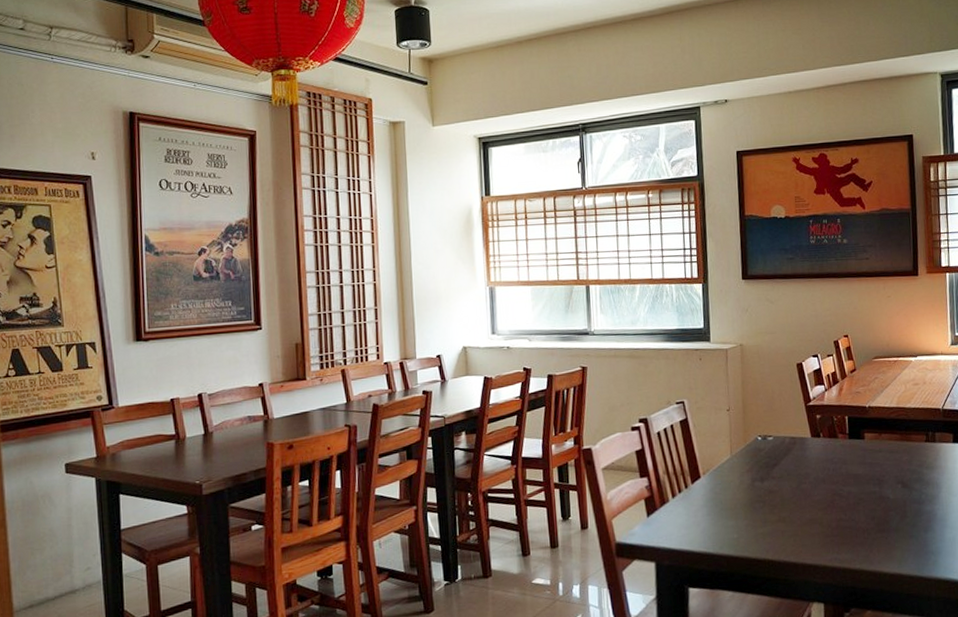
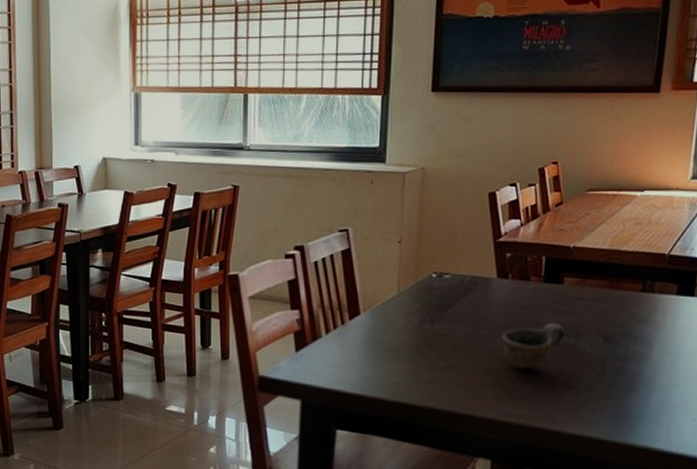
cup: none [820,473,872,517] -> present [501,322,567,369]

